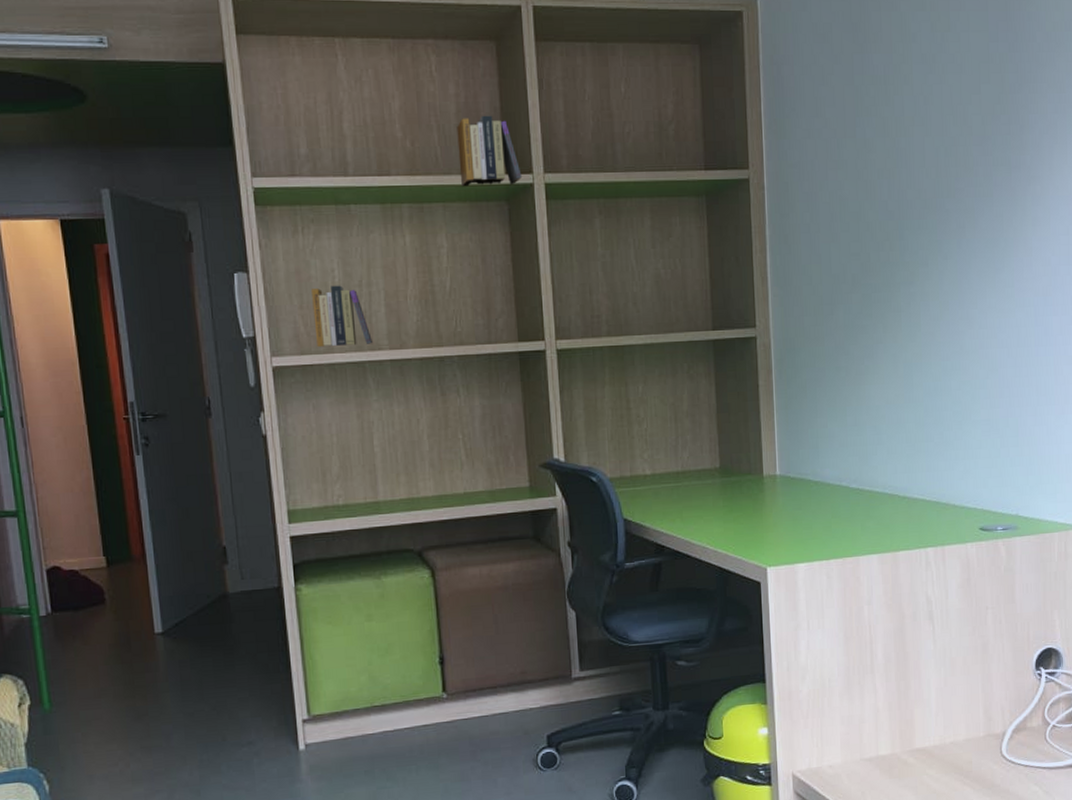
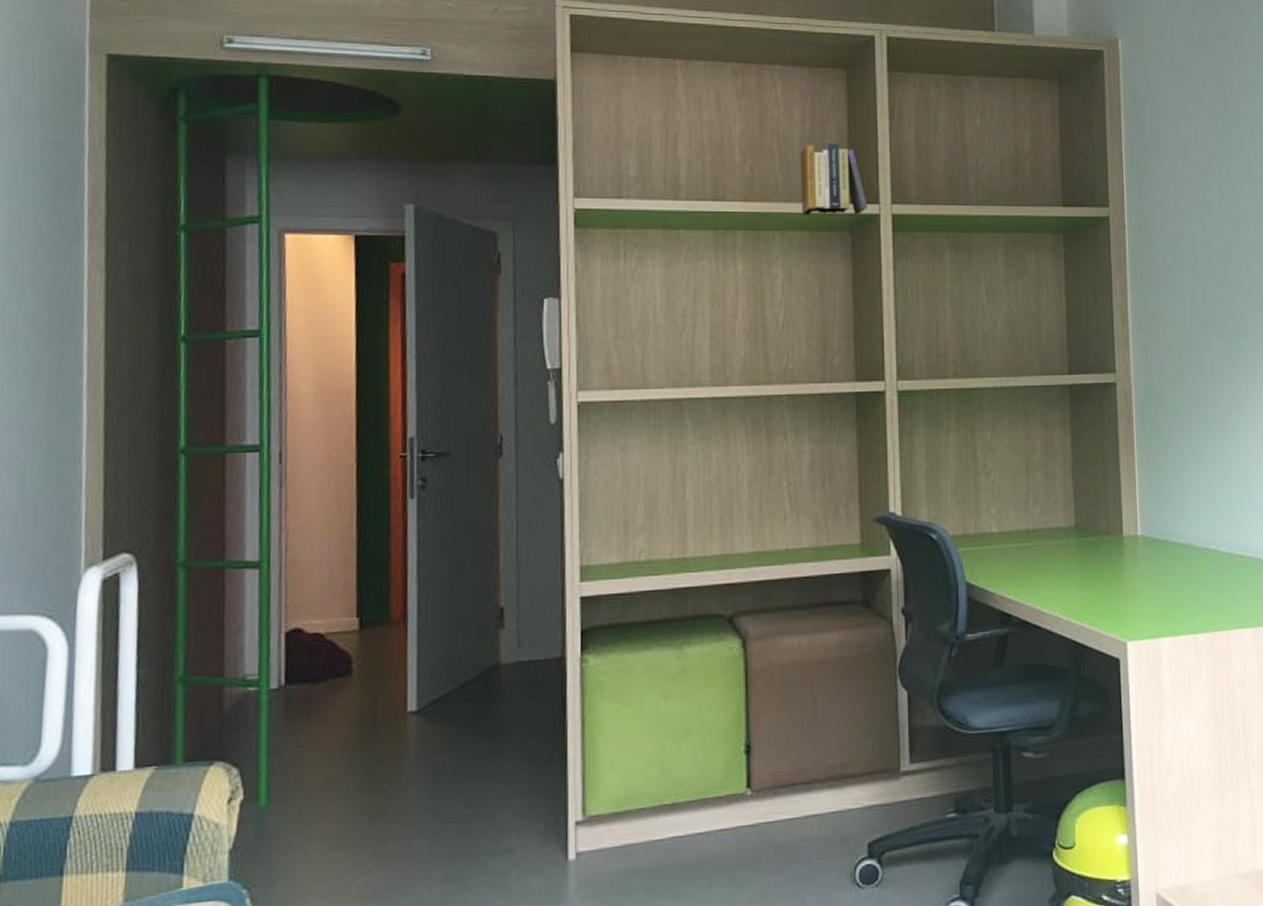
books: present [311,285,374,348] -> none [629,315,694,382]

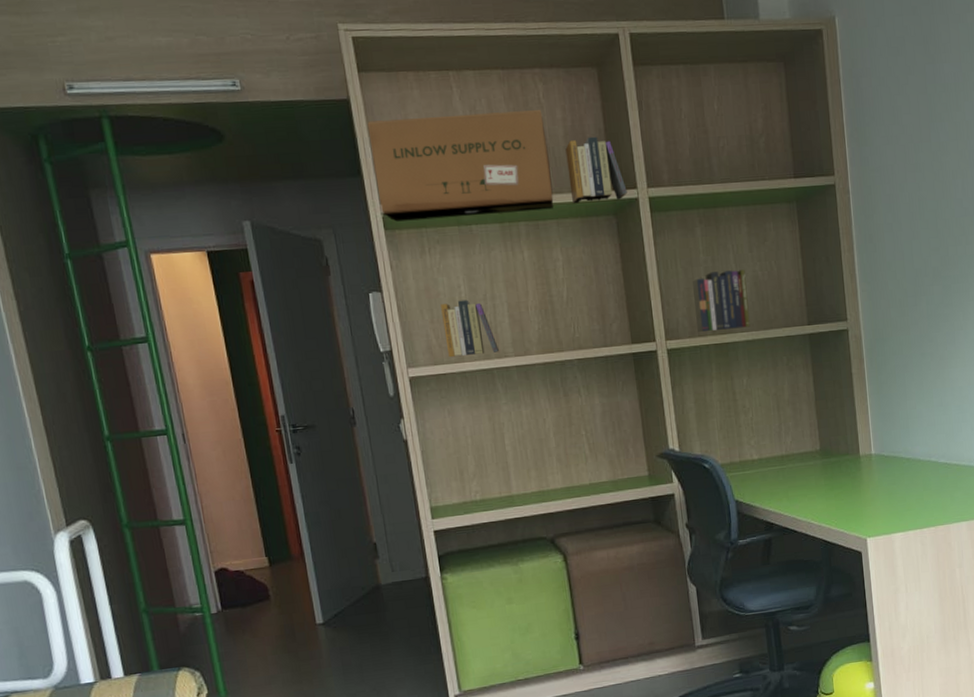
box: none [572,105,780,220] -> present [367,110,554,222]
books: none [629,315,694,382] -> present [441,299,500,358]
books: none [935,304,1000,373] -> present [692,269,751,332]

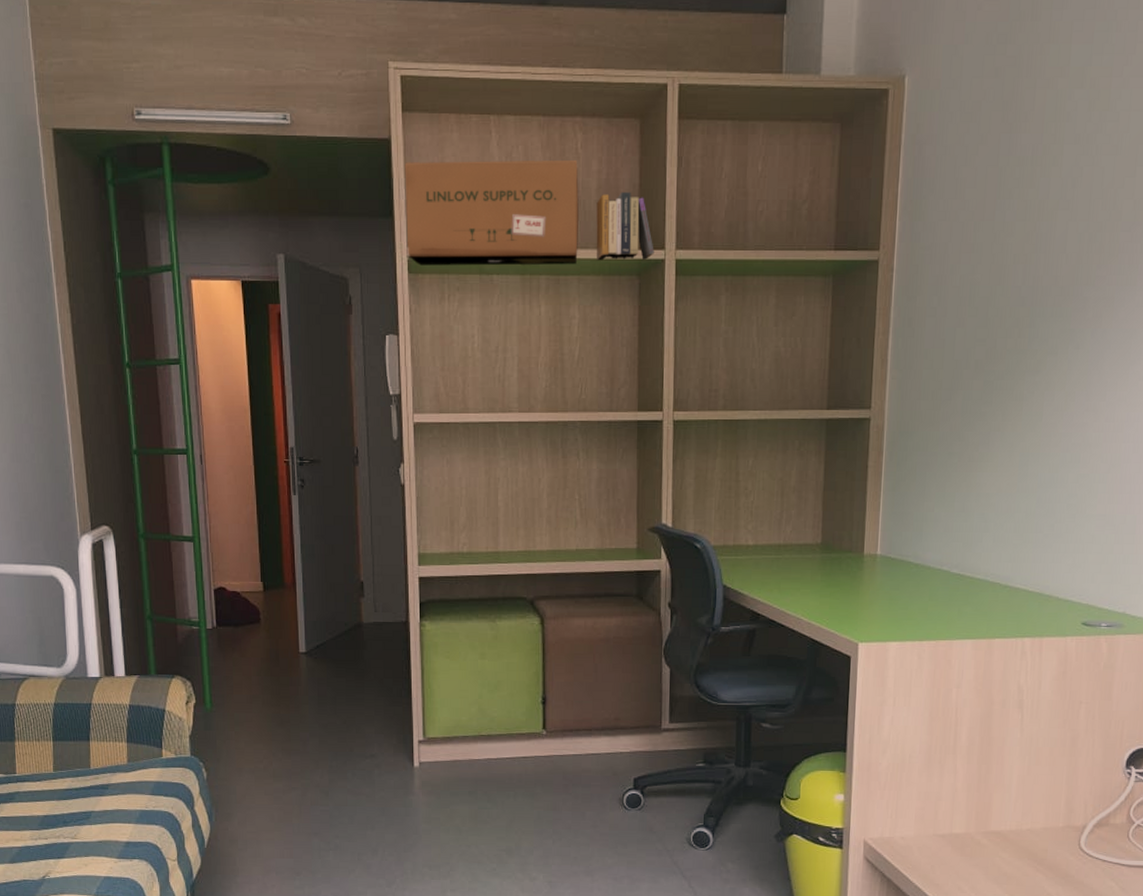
books: present [441,299,500,358] -> none [453,350,505,407]
books: present [692,269,751,332] -> none [708,344,767,406]

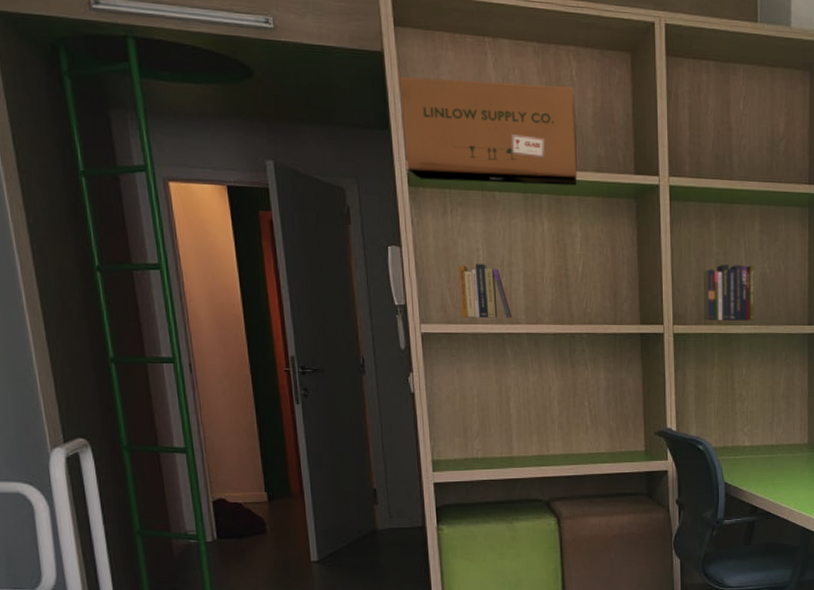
books: none [453,350,505,407] -> present [458,263,513,319]
books: present [596,192,654,261] -> none [593,119,649,184]
books: none [708,344,767,406] -> present [704,264,754,321]

